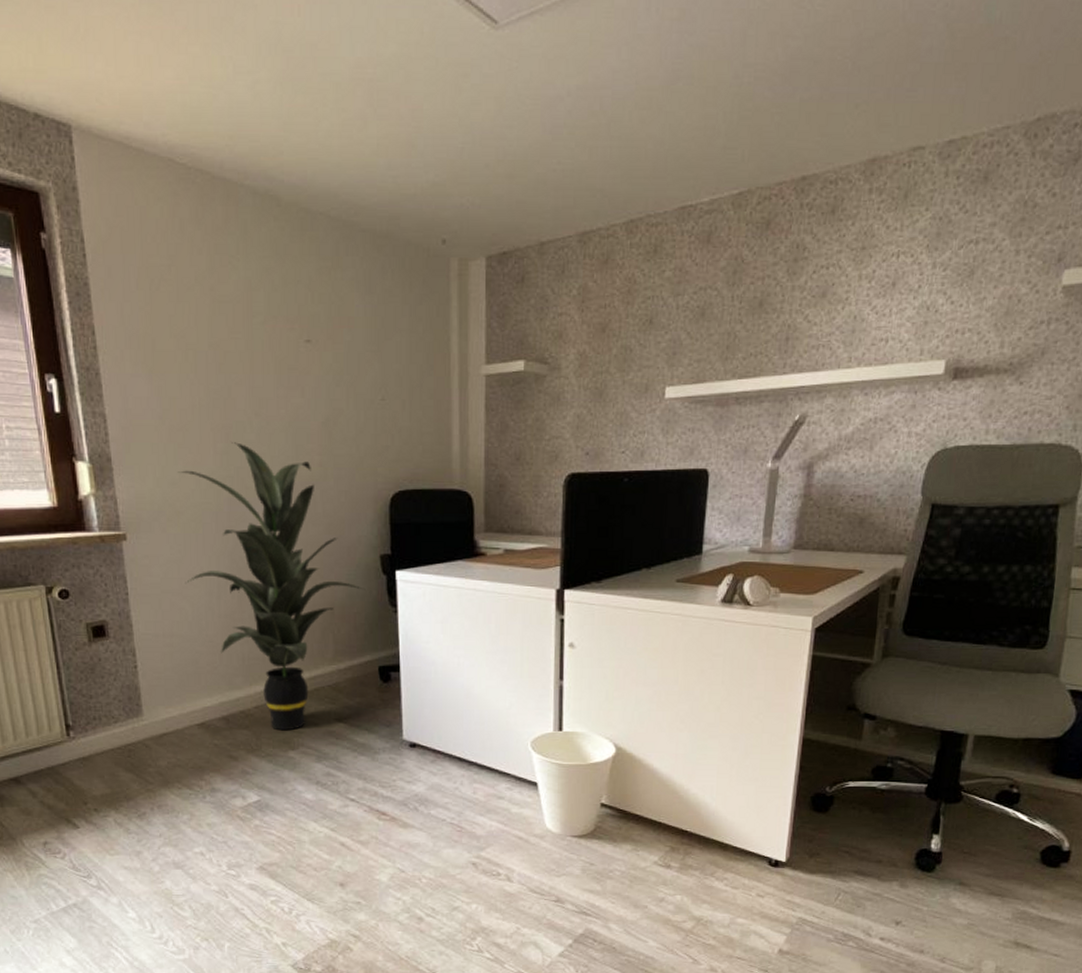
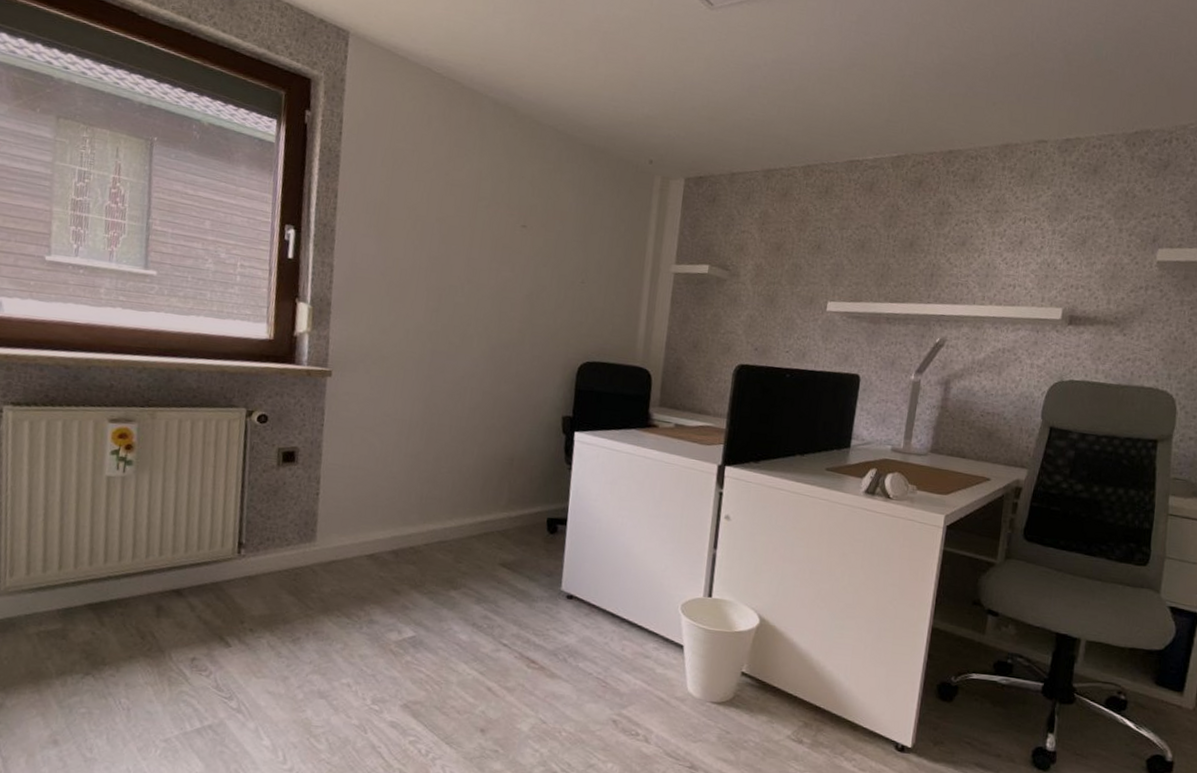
indoor plant: present [177,442,366,731] -> none [378,302,545,571]

